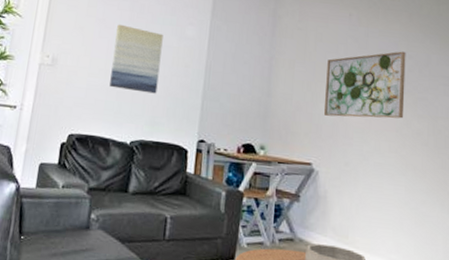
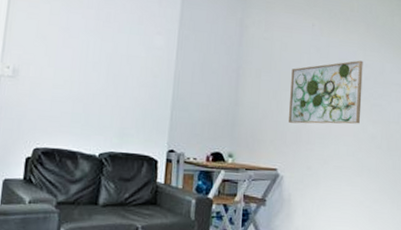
wall art: present [109,24,163,94] -> none [76,33,131,105]

